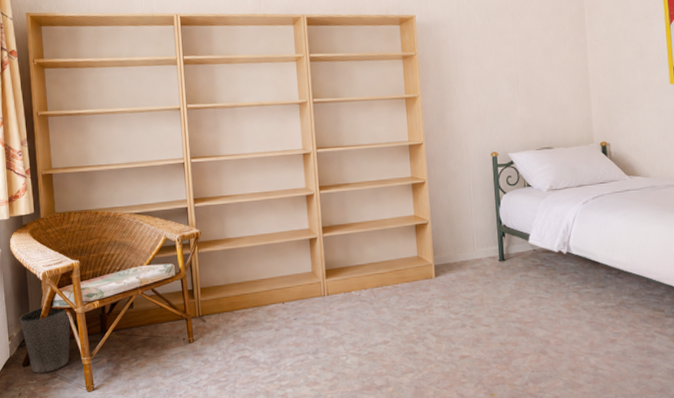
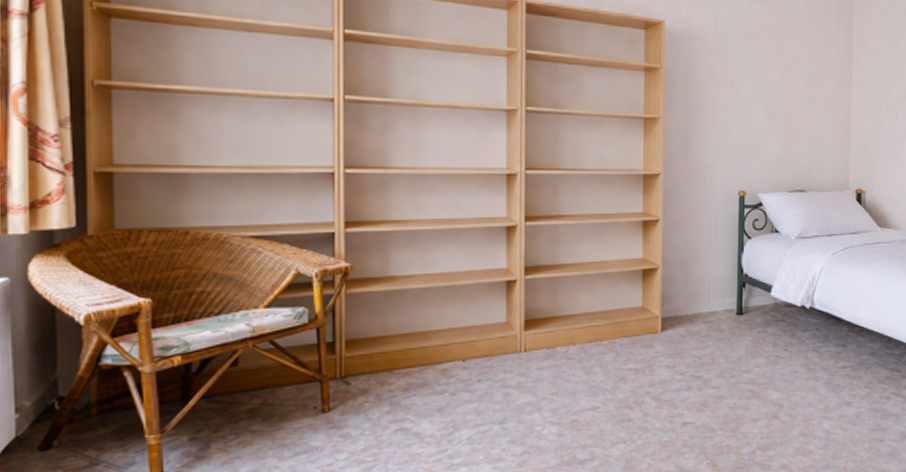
waste basket: present [19,307,71,373] -> none [36,363,131,460]

